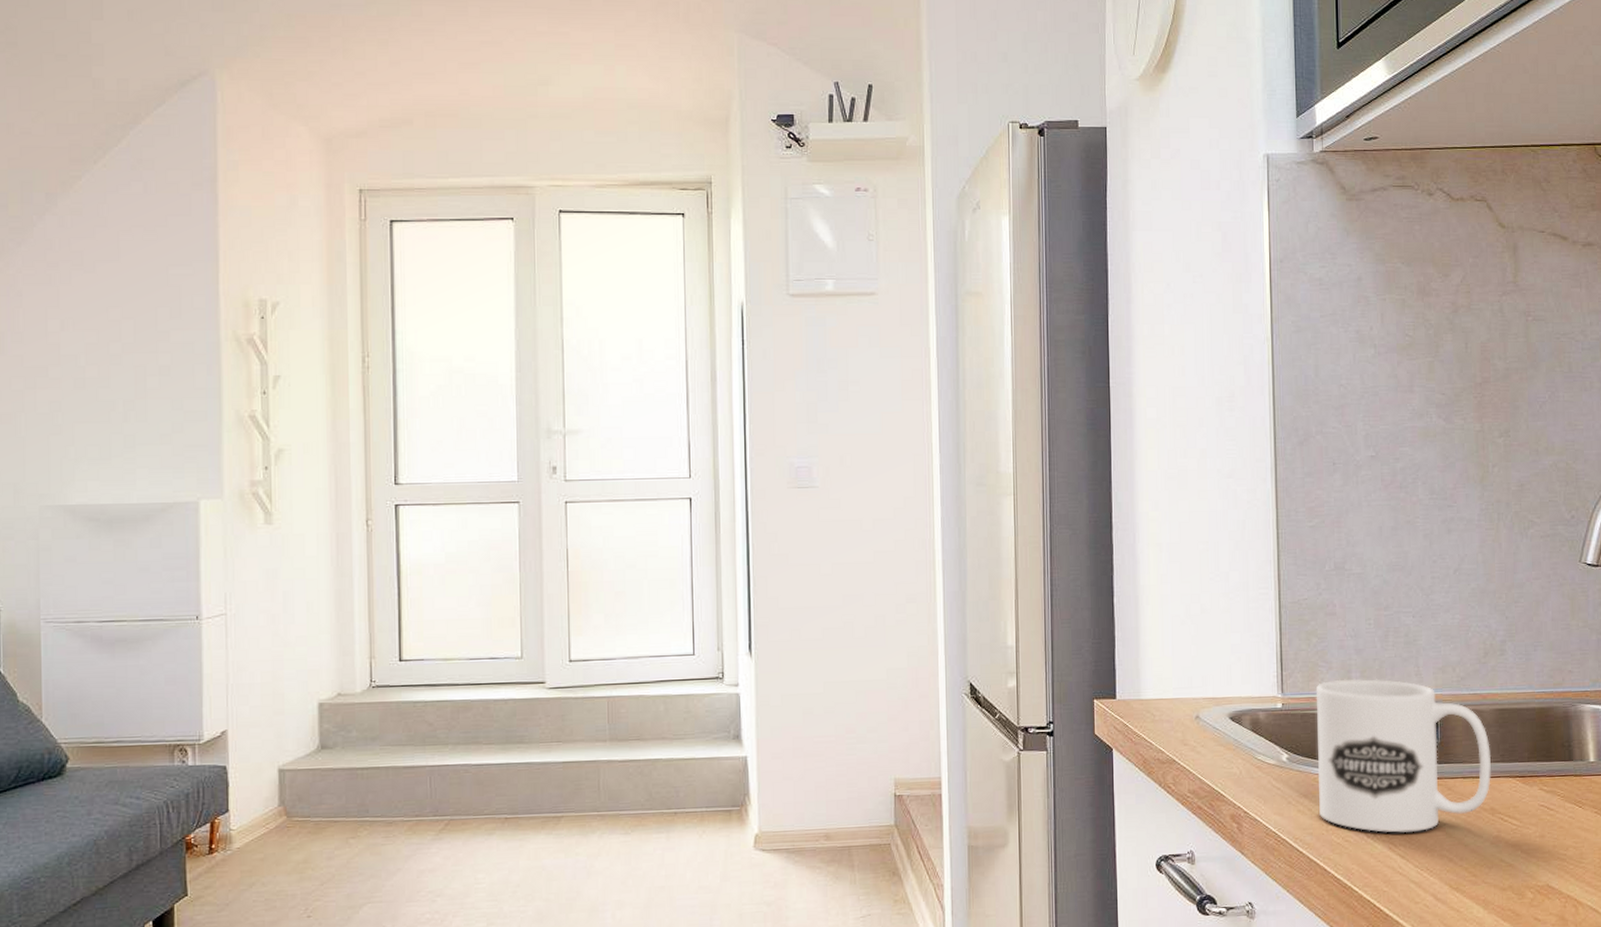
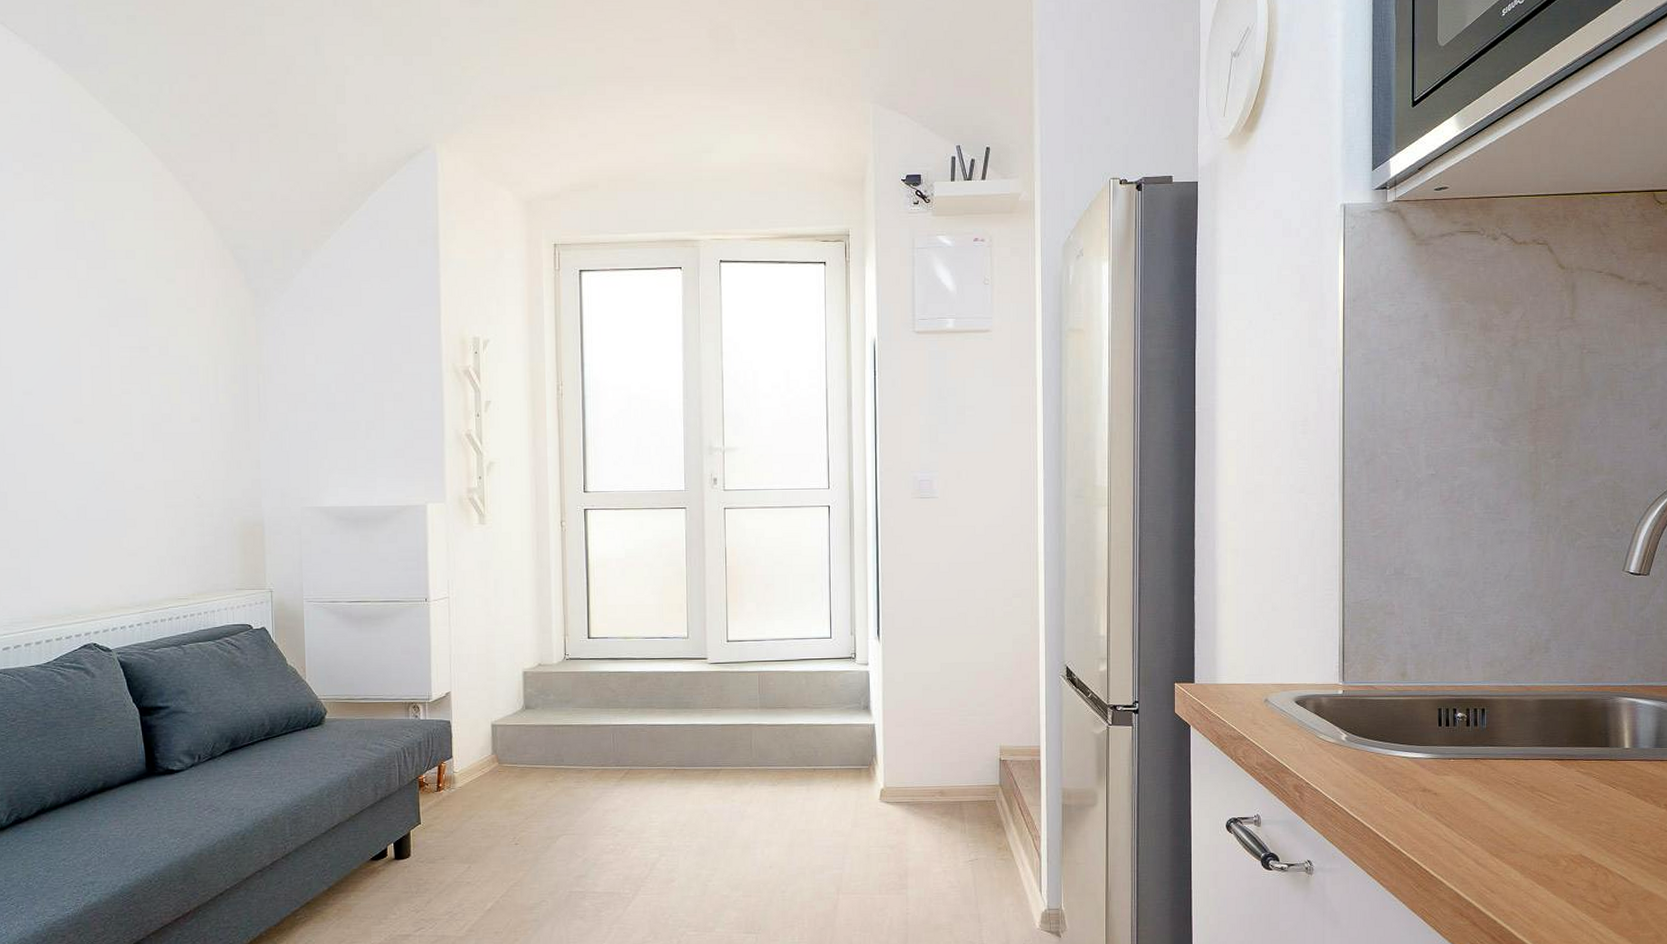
mug: present [1315,678,1491,833] -> none [1373,670,1532,805]

